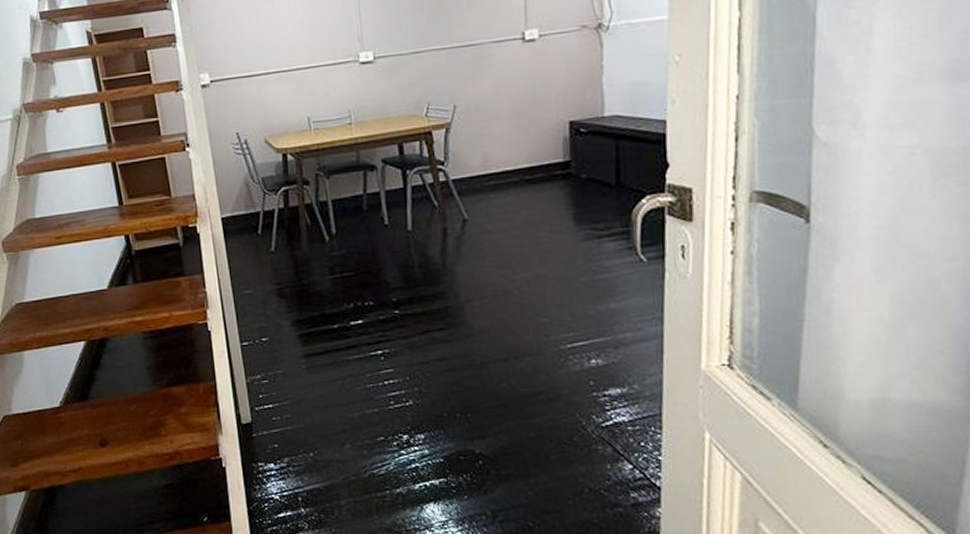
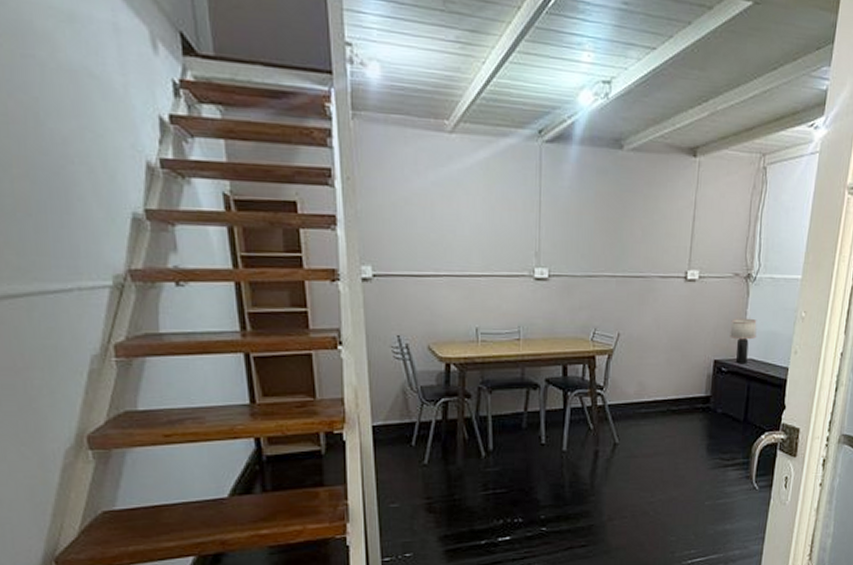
table lamp: none [584,71,618,123] -> present [730,318,757,365]

